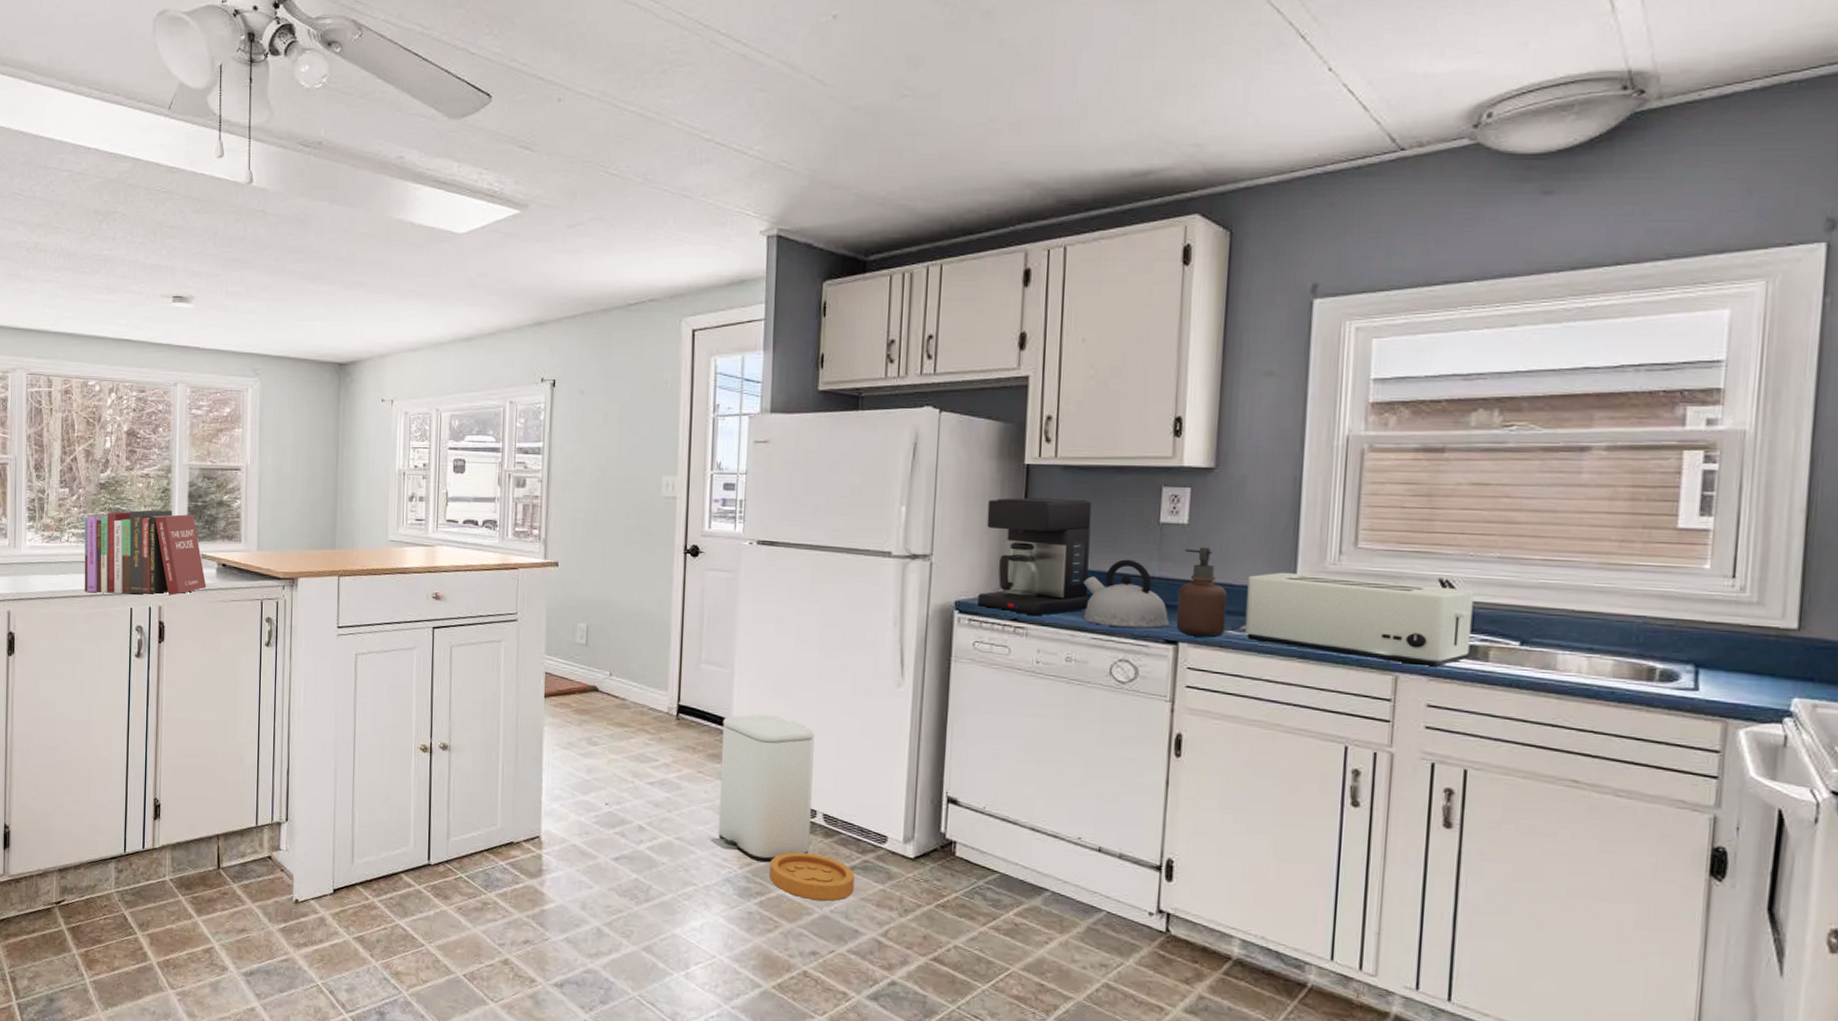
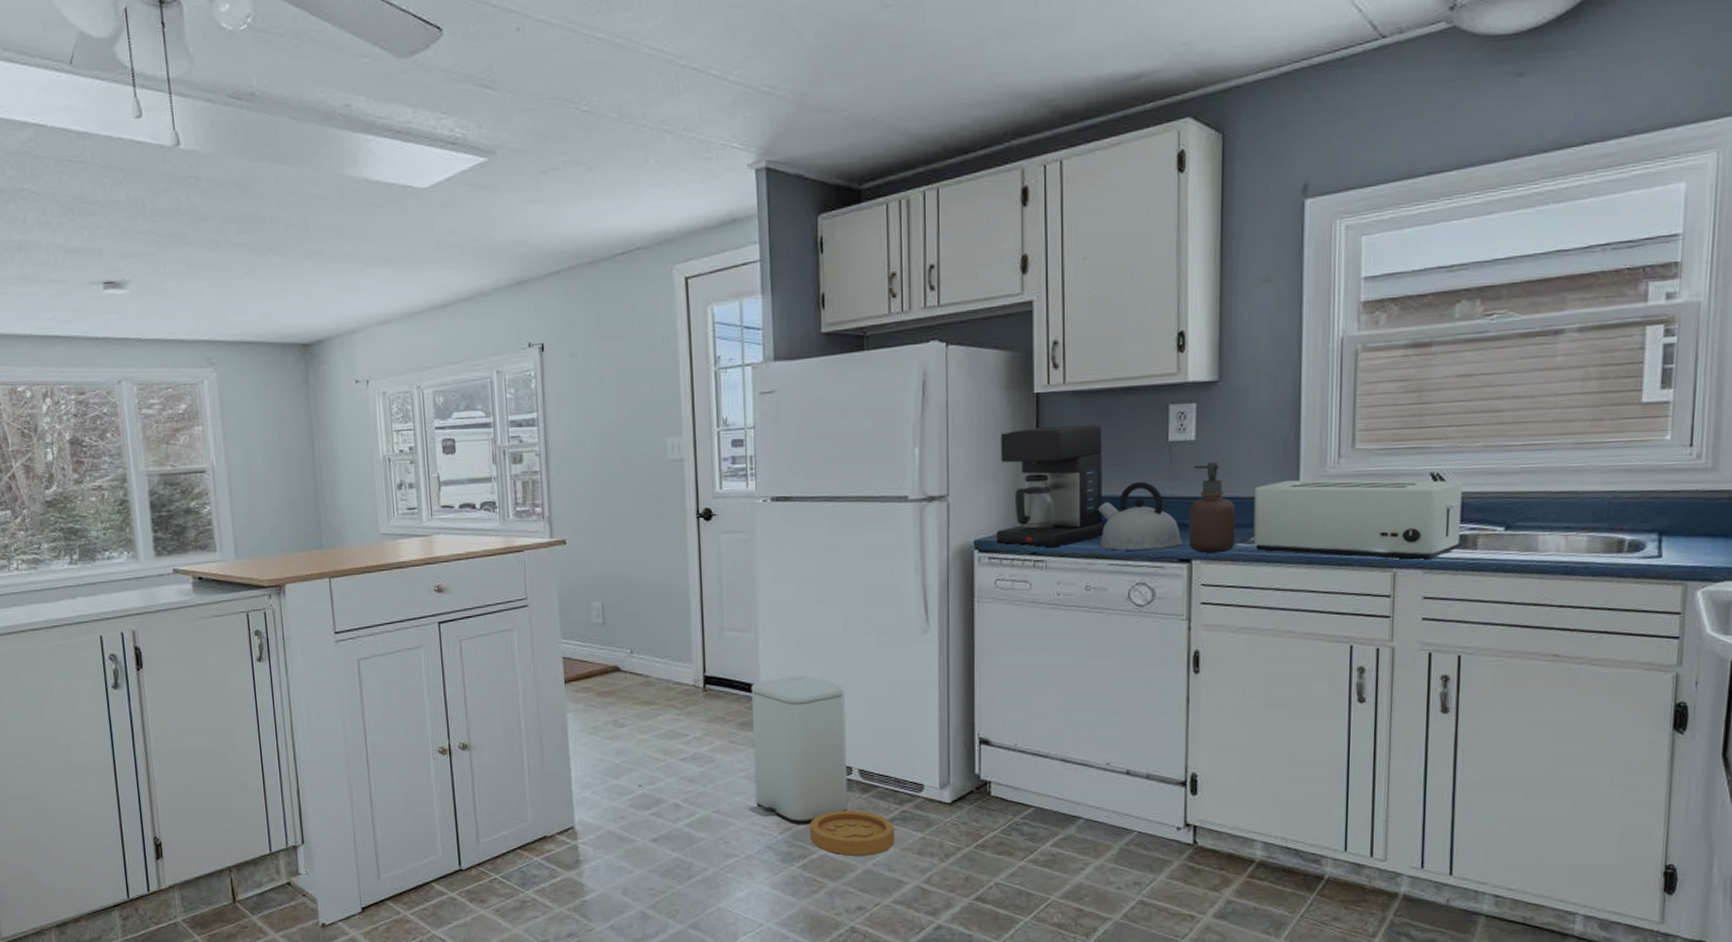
books: present [84,510,207,595] -> none [33,524,184,623]

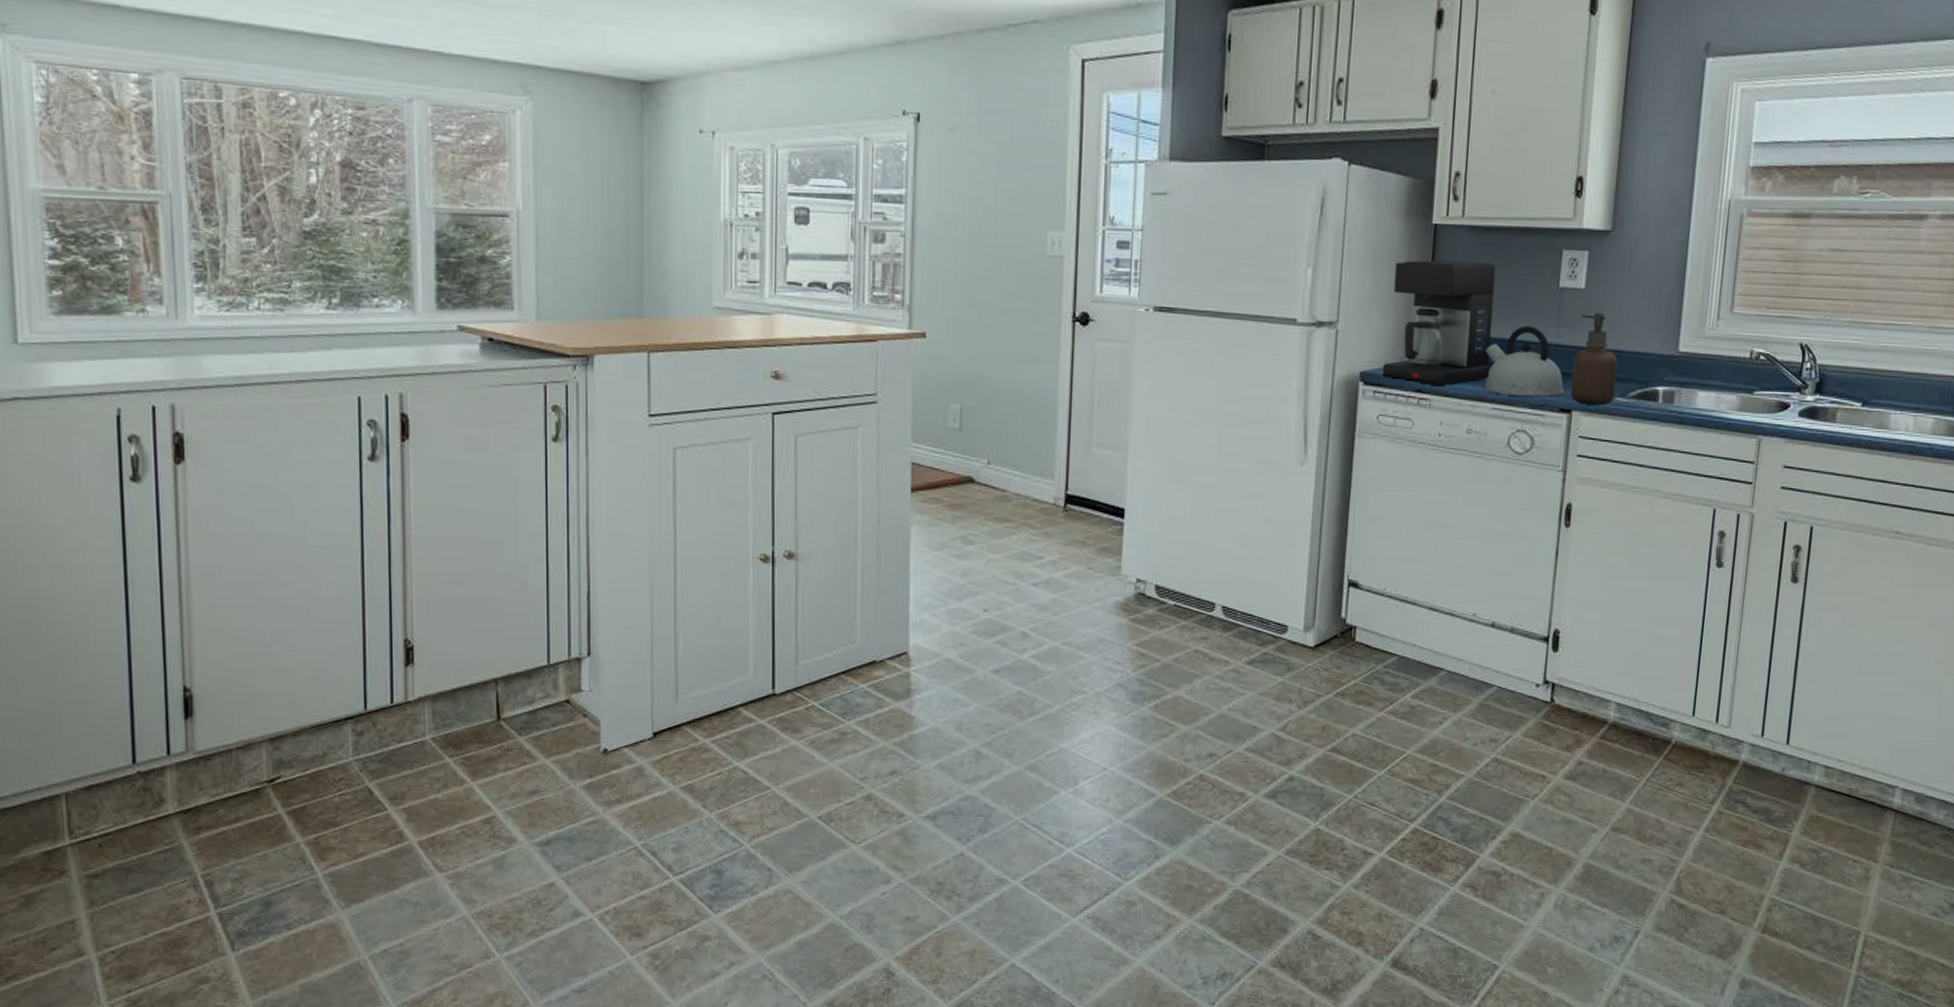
pedal bin: present [749,675,848,825] -> none [1102,501,1214,663]
pet bowl: present [810,810,895,856] -> none [1165,649,1254,699]
toaster: present [1253,480,1463,560] -> none [1631,337,1828,429]

